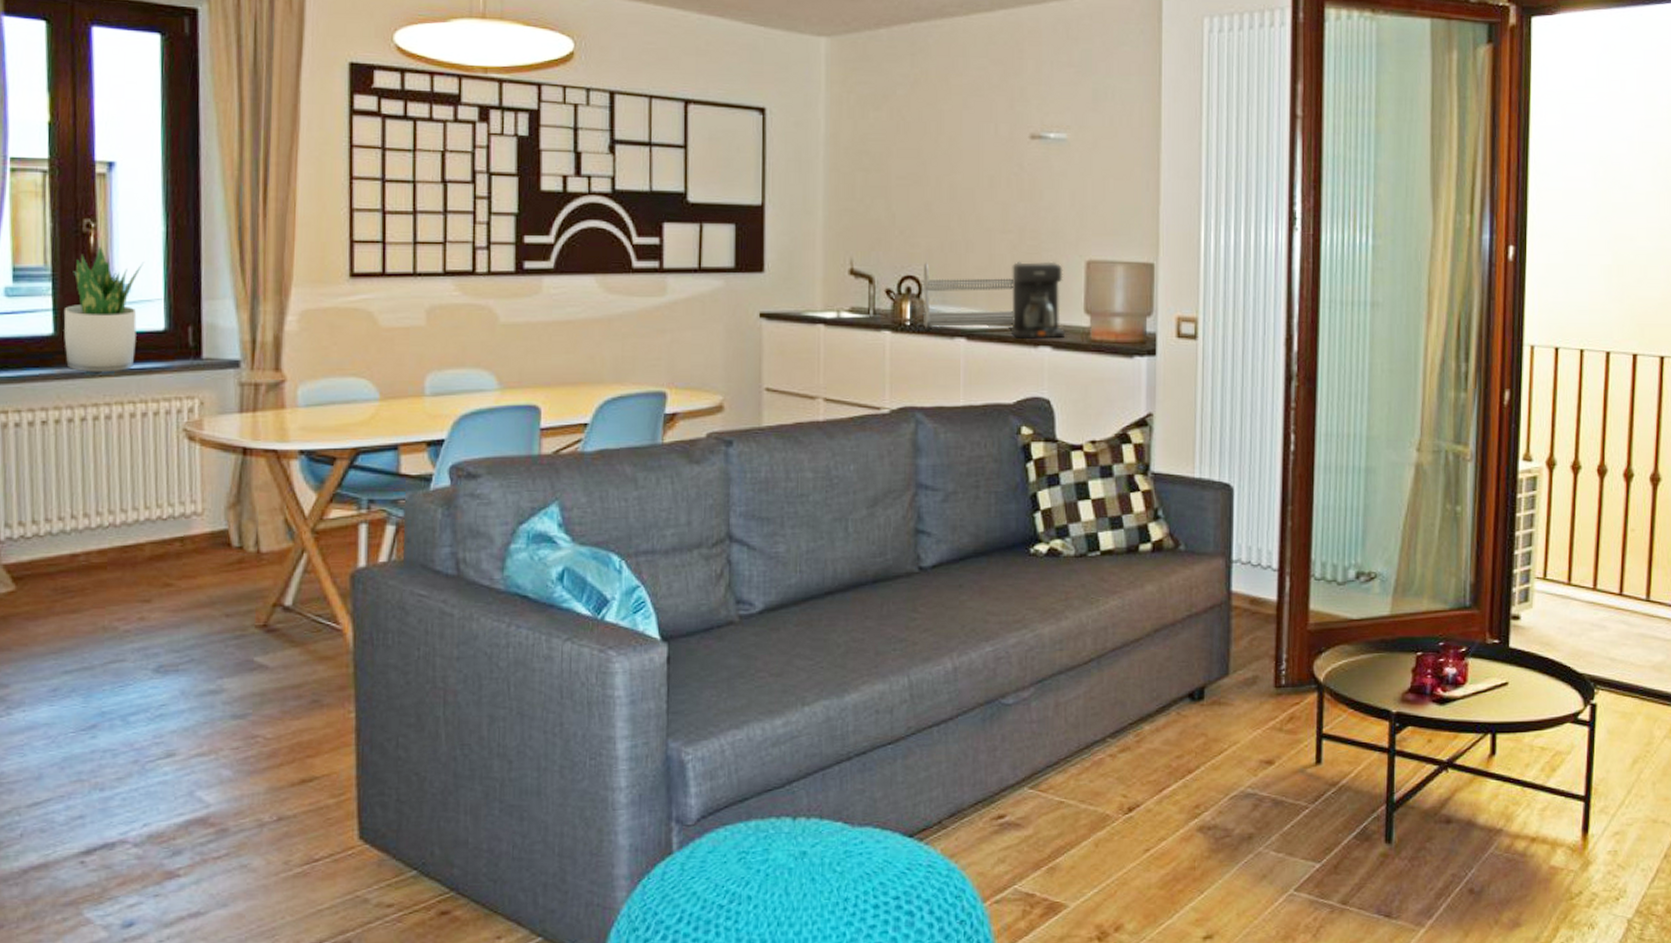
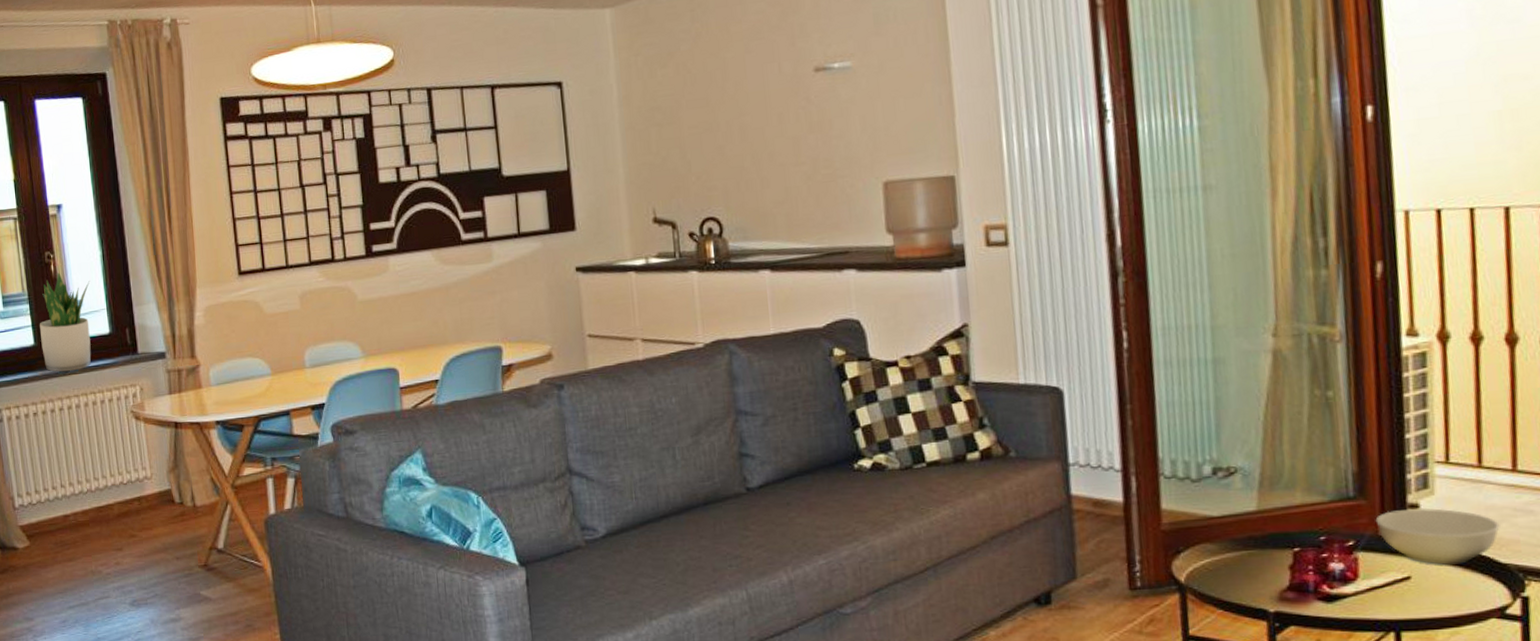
dish rack: present [921,261,1021,331] -> none [721,190,818,267]
coffee maker: present [1011,261,1066,340] -> none [808,187,870,265]
bowl: none [1484,620,1580,673] -> present [1375,508,1500,565]

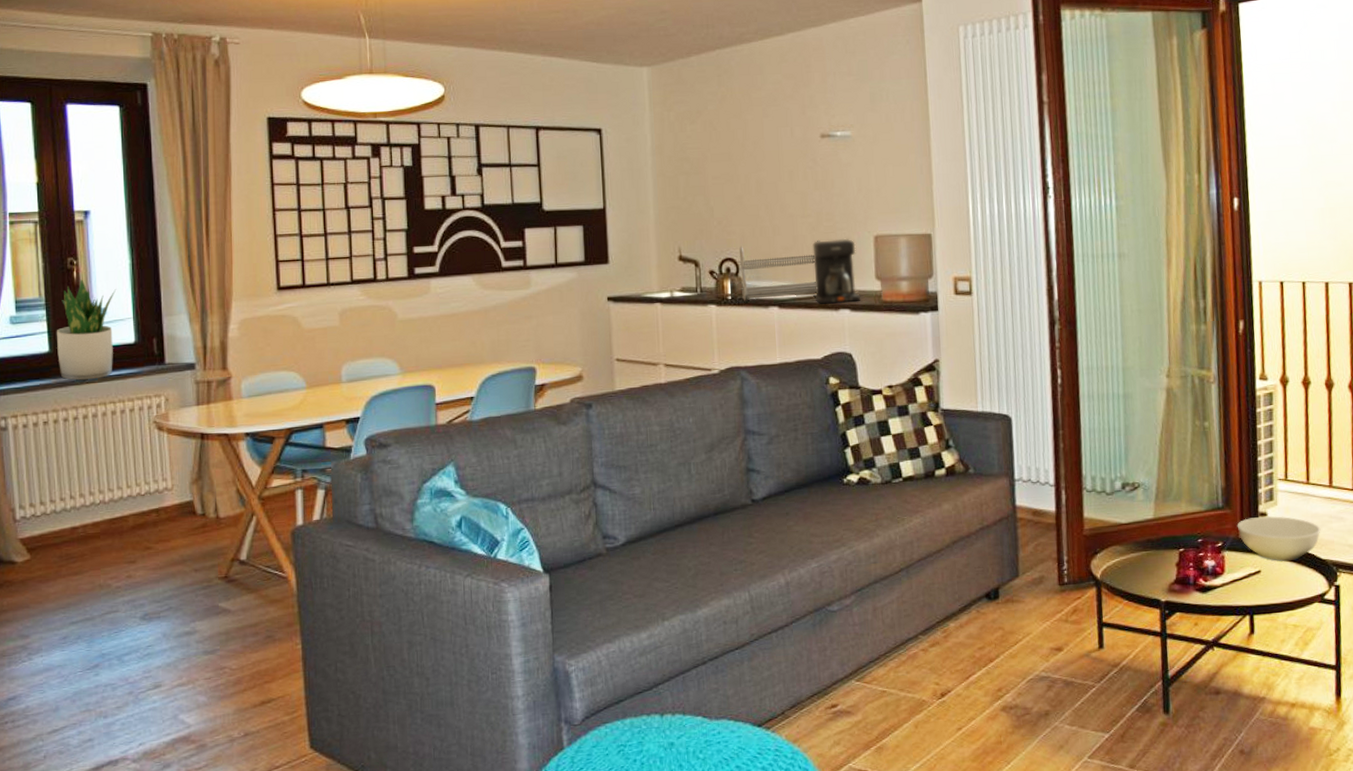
dish rack: none [721,190,818,267] -> present [738,239,820,303]
coffee maker: none [808,187,870,265] -> present [812,238,861,305]

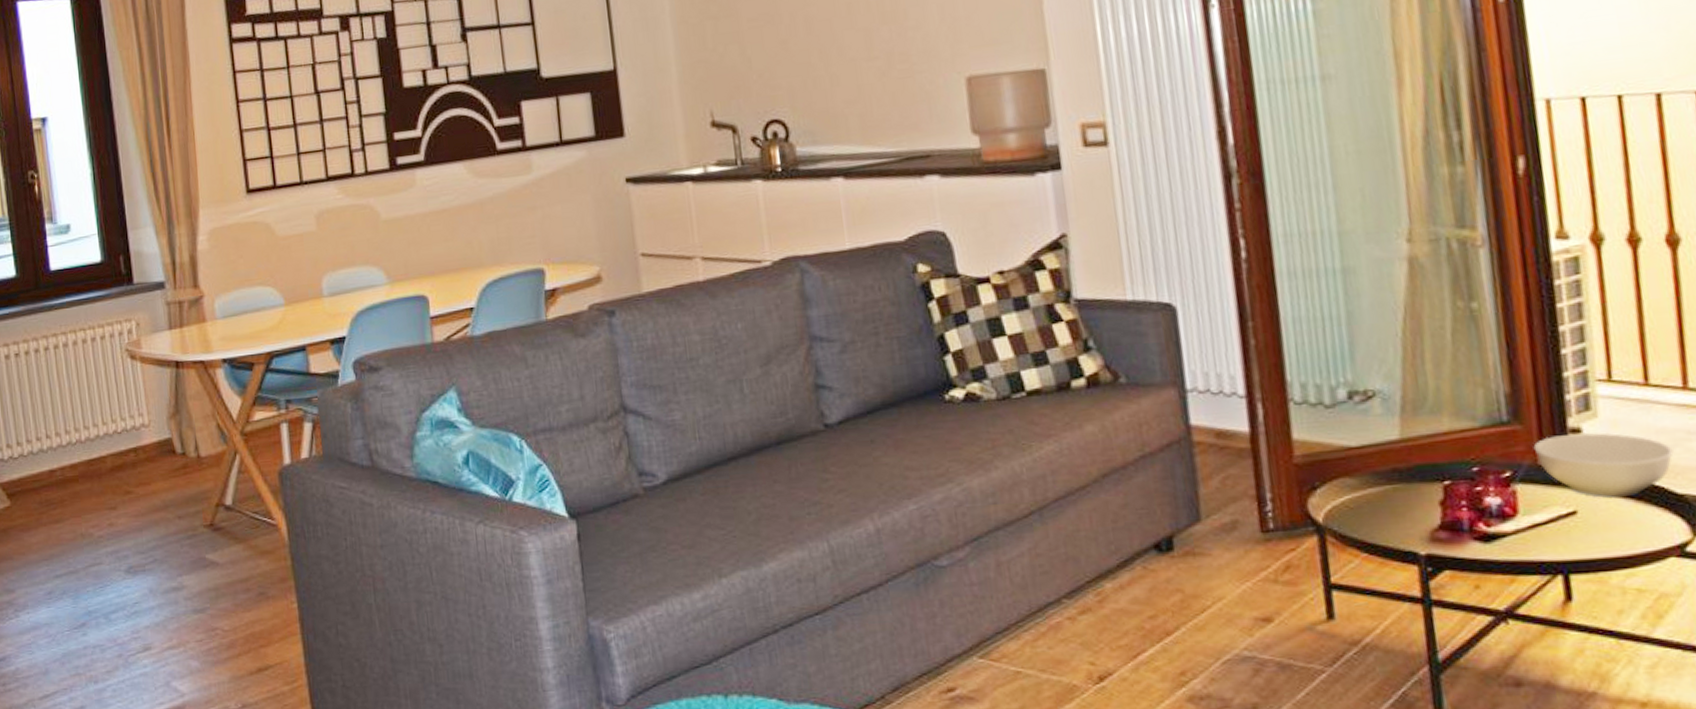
planter: present [56,279,117,381] -> none [21,194,81,307]
dish rack: present [738,239,820,303] -> none [787,87,894,175]
coffee maker: present [812,238,861,305] -> none [883,83,954,171]

